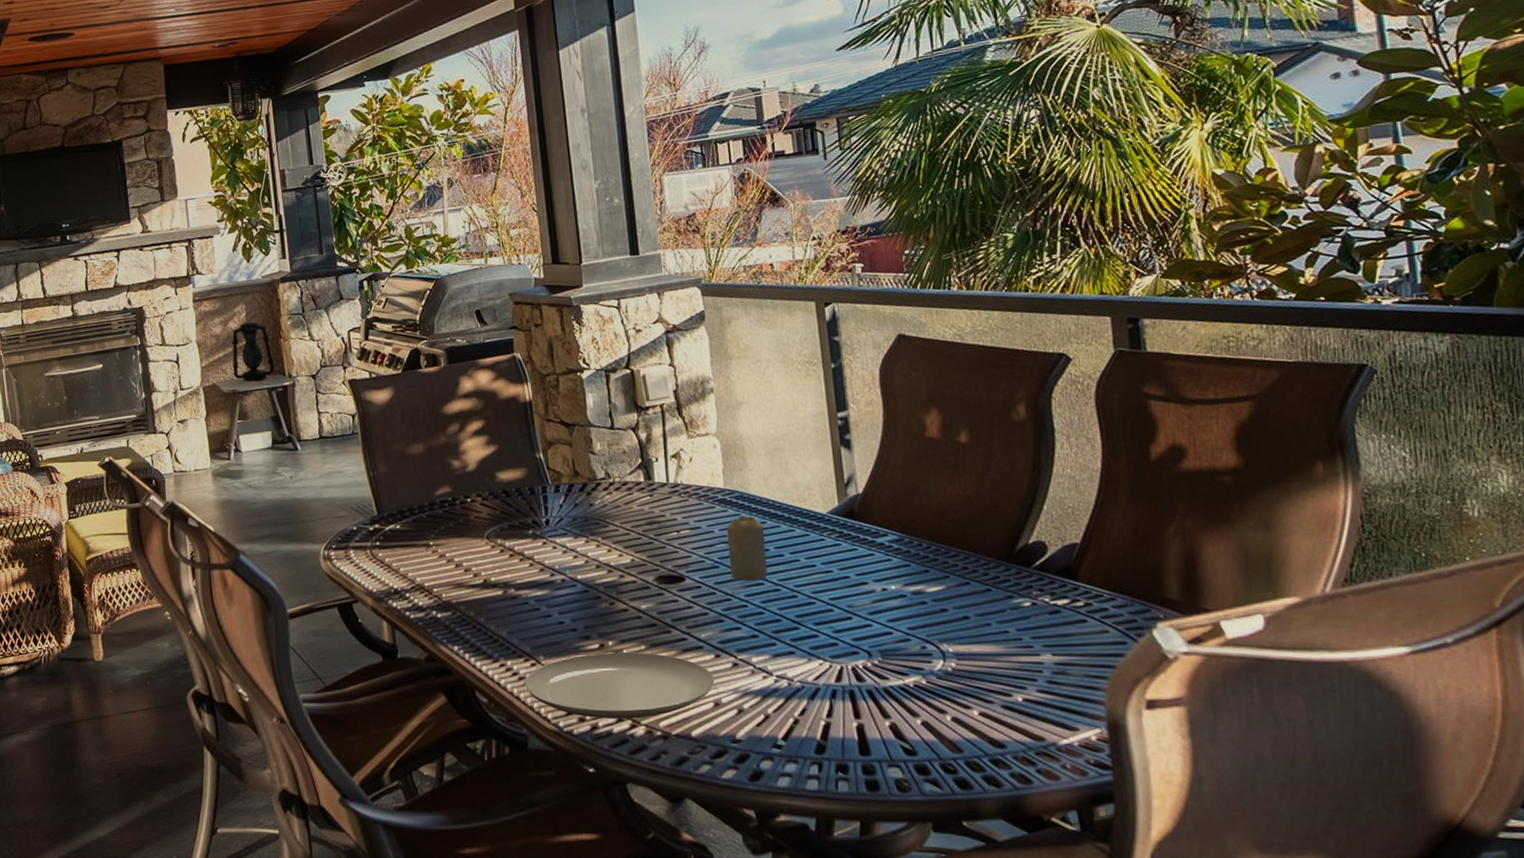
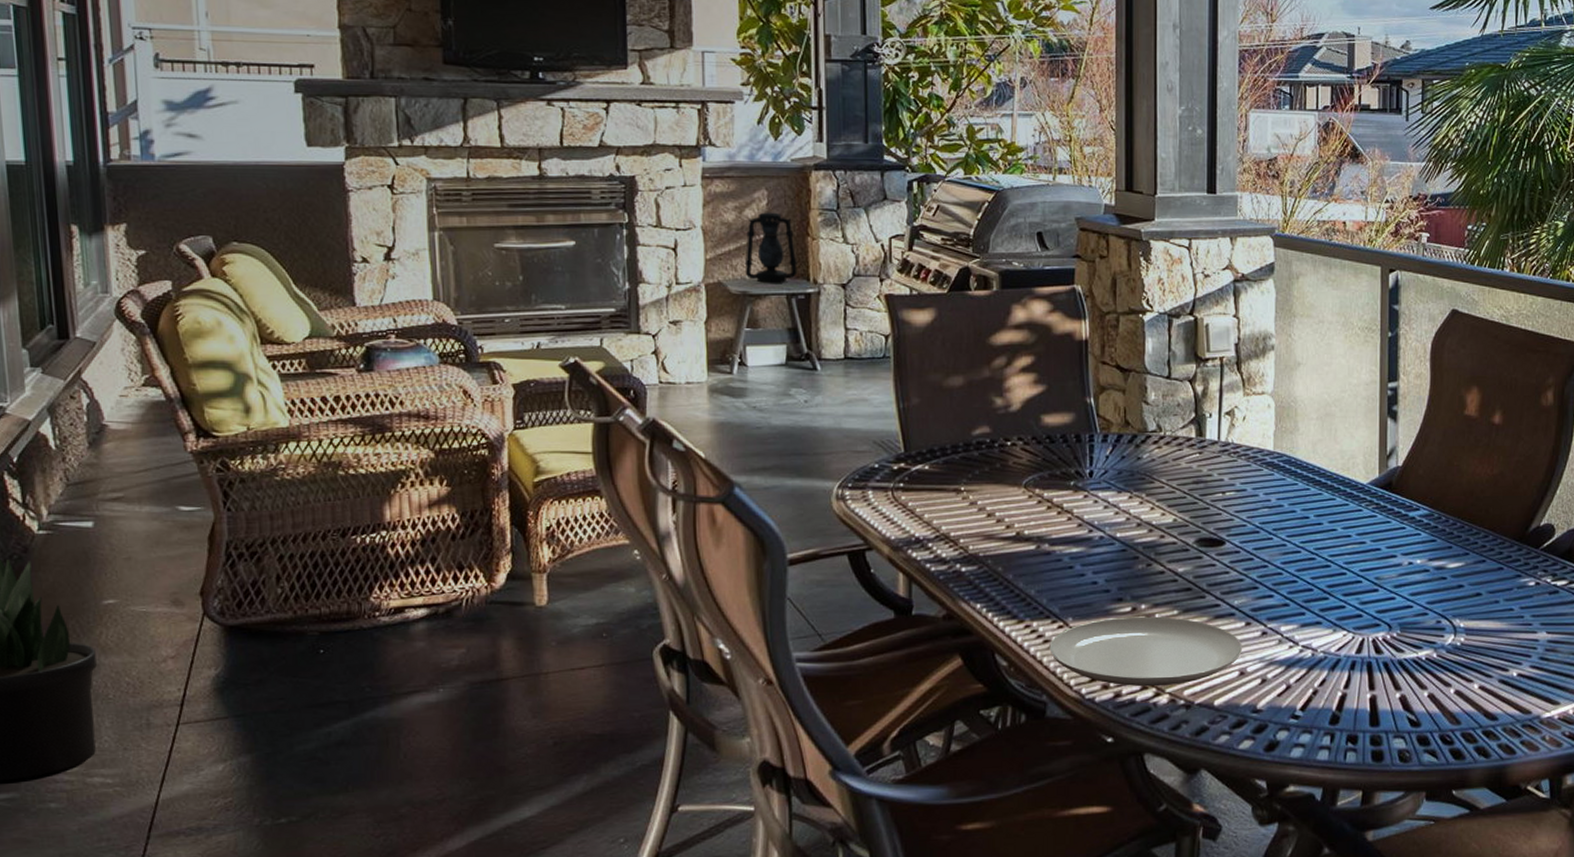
candle: present [726,515,768,581] -> none [1270,481,1306,548]

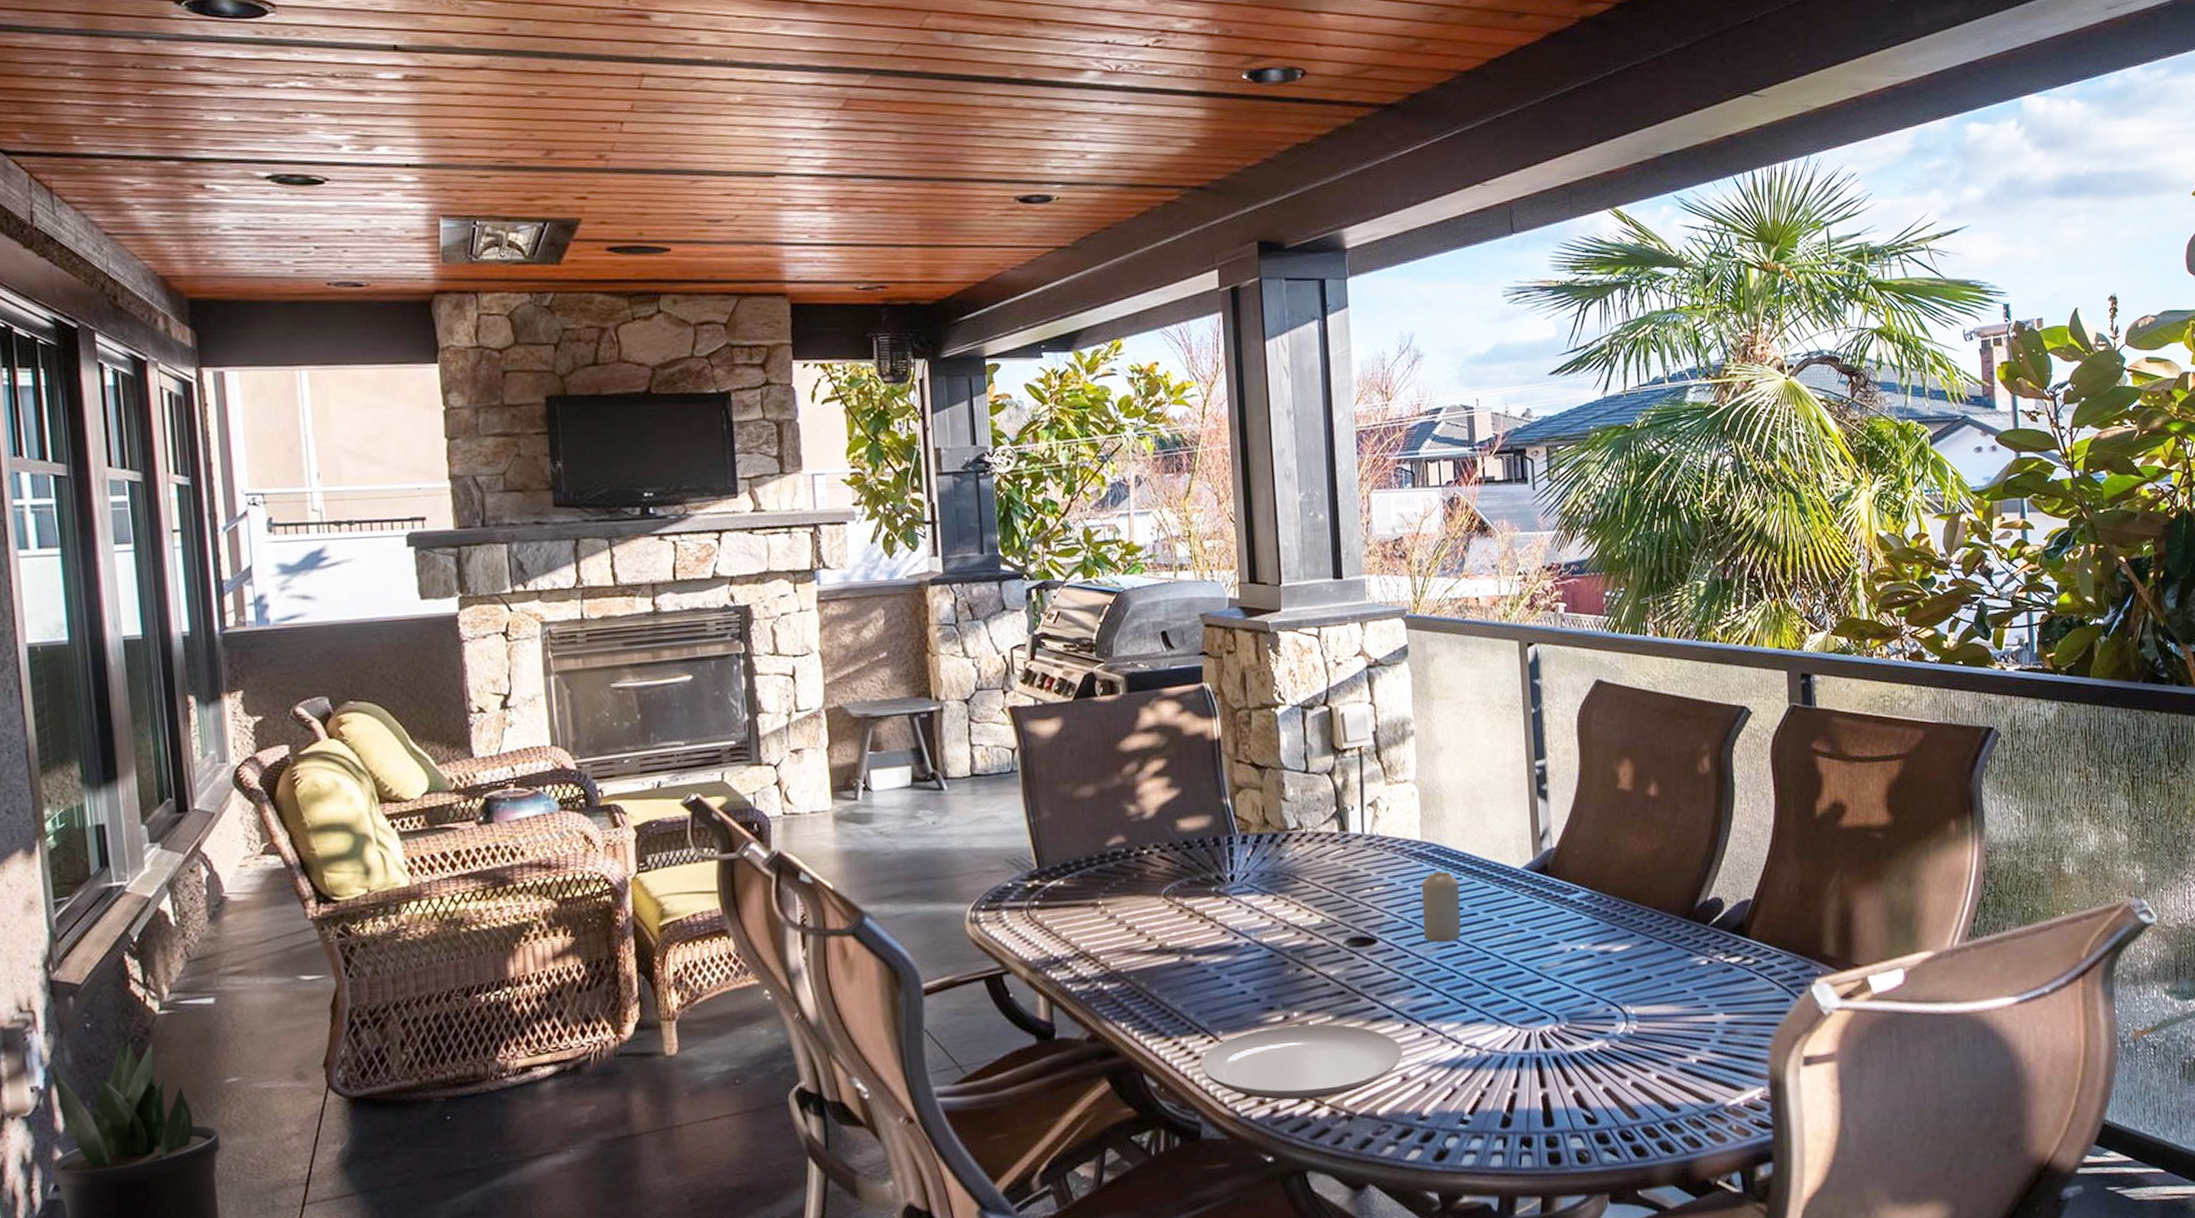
lantern: present [744,212,798,283] -> none [864,631,919,704]
candle: none [1270,481,1306,548] -> present [1421,871,1461,943]

